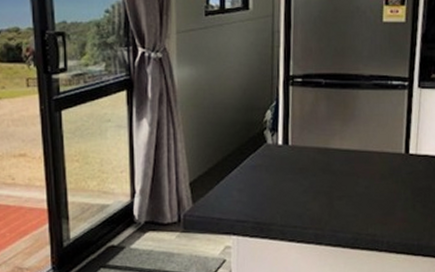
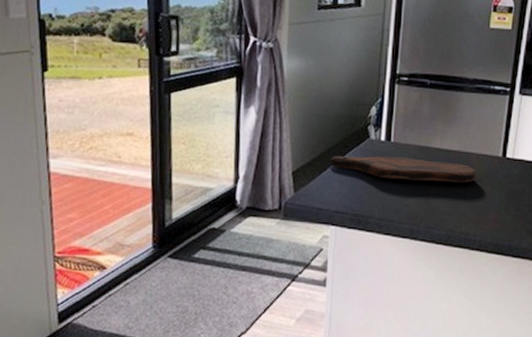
cutting board: none [228,160,379,184] -> present [330,156,476,183]

